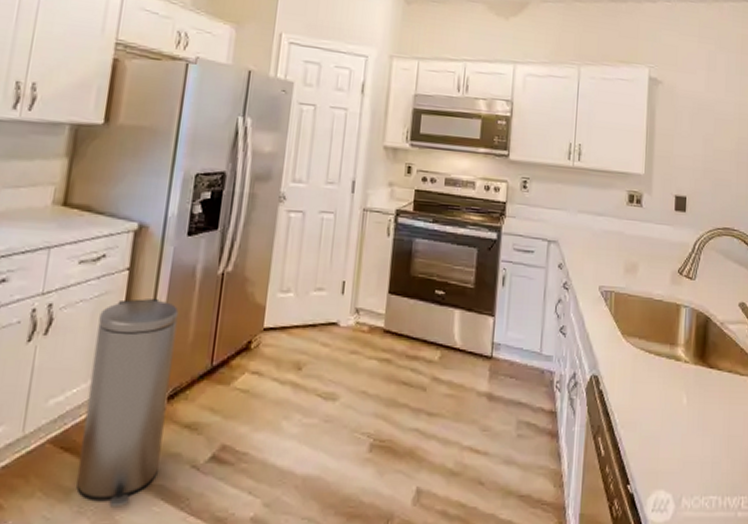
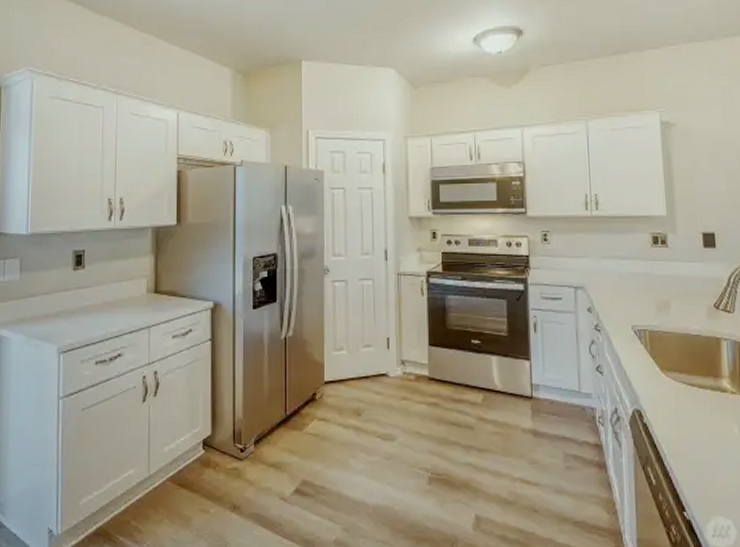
pedal bin: present [76,298,179,507] -> none [192,363,254,531]

